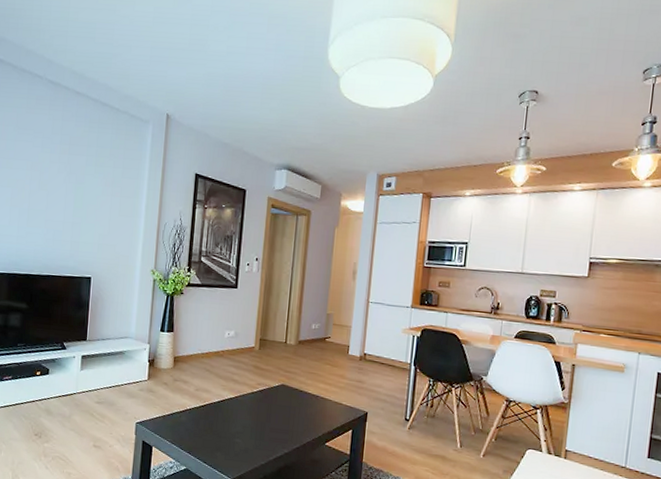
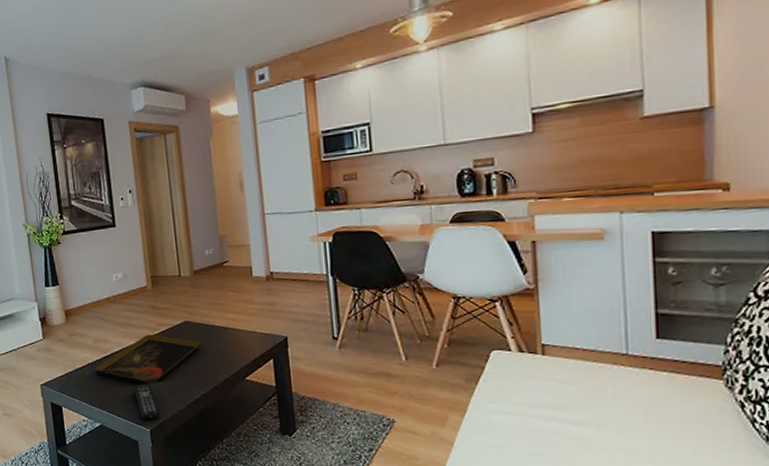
decorative tray: none [191,391,292,437] -> present [95,335,201,385]
remote control: none [223,435,244,469] -> present [132,383,161,419]

